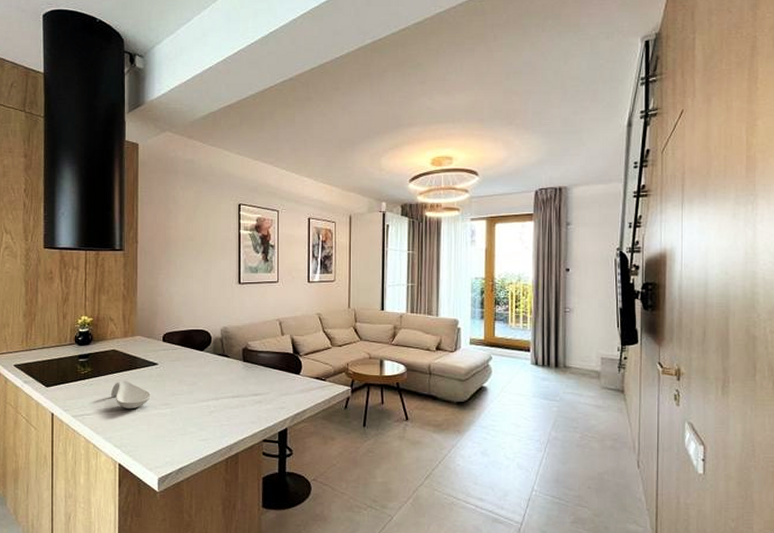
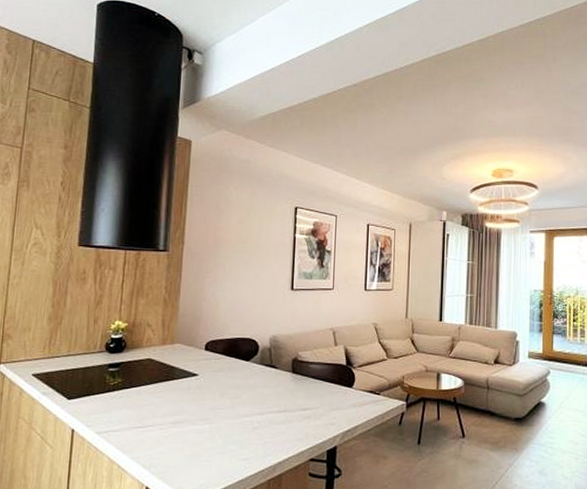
spoon rest: present [110,381,151,410] -> none [141,393,188,425]

